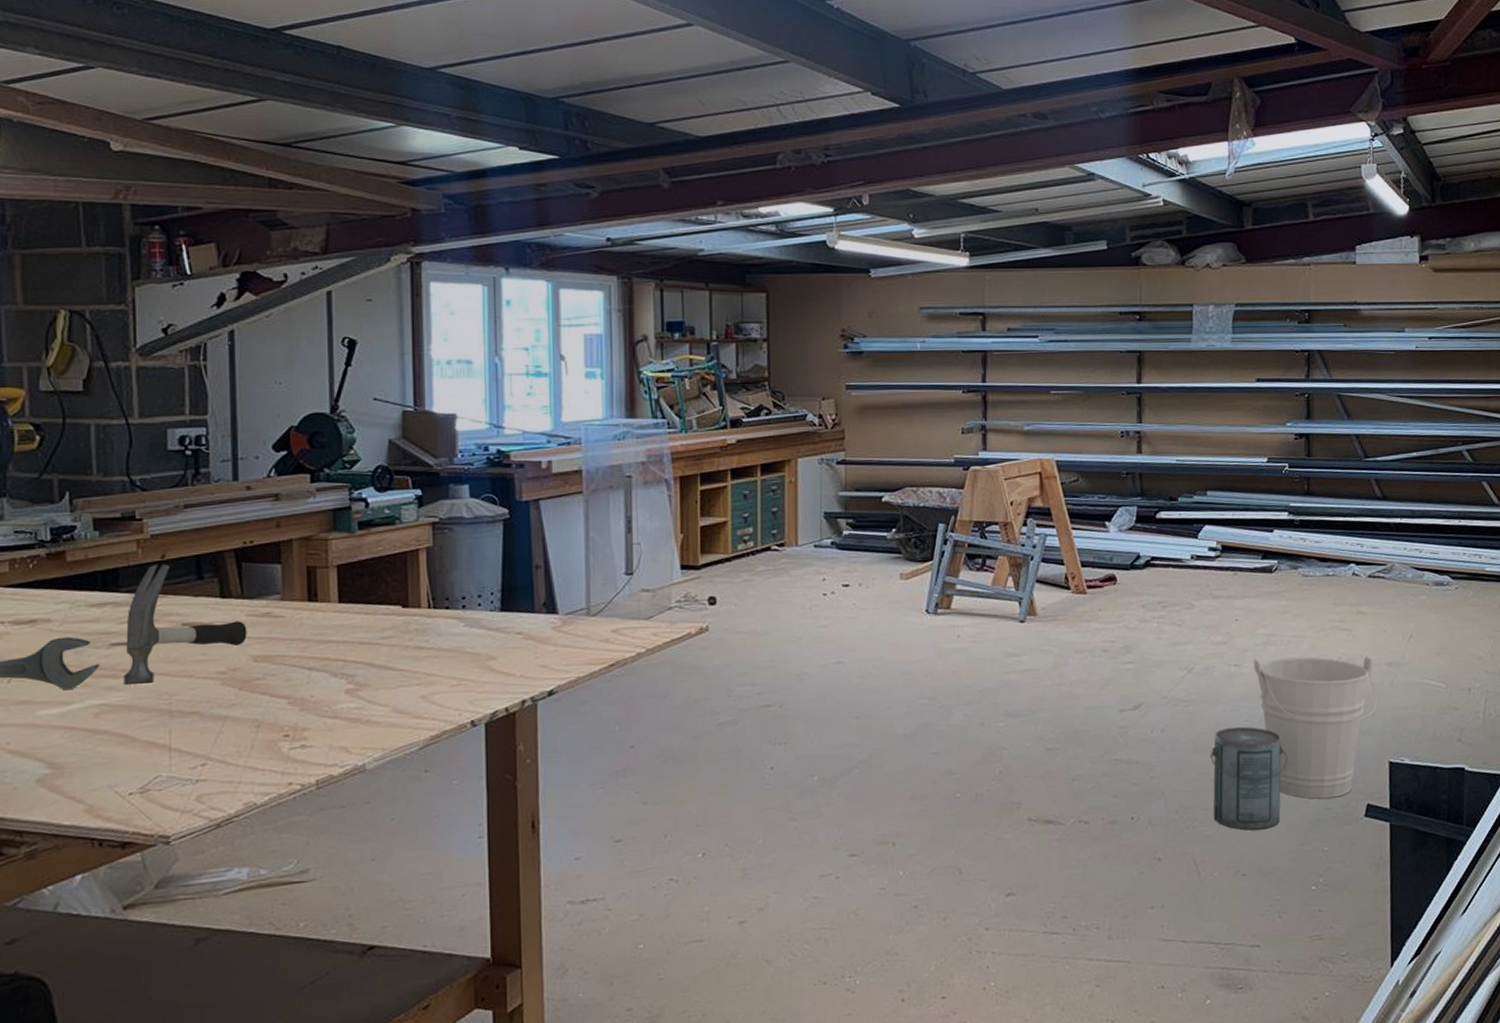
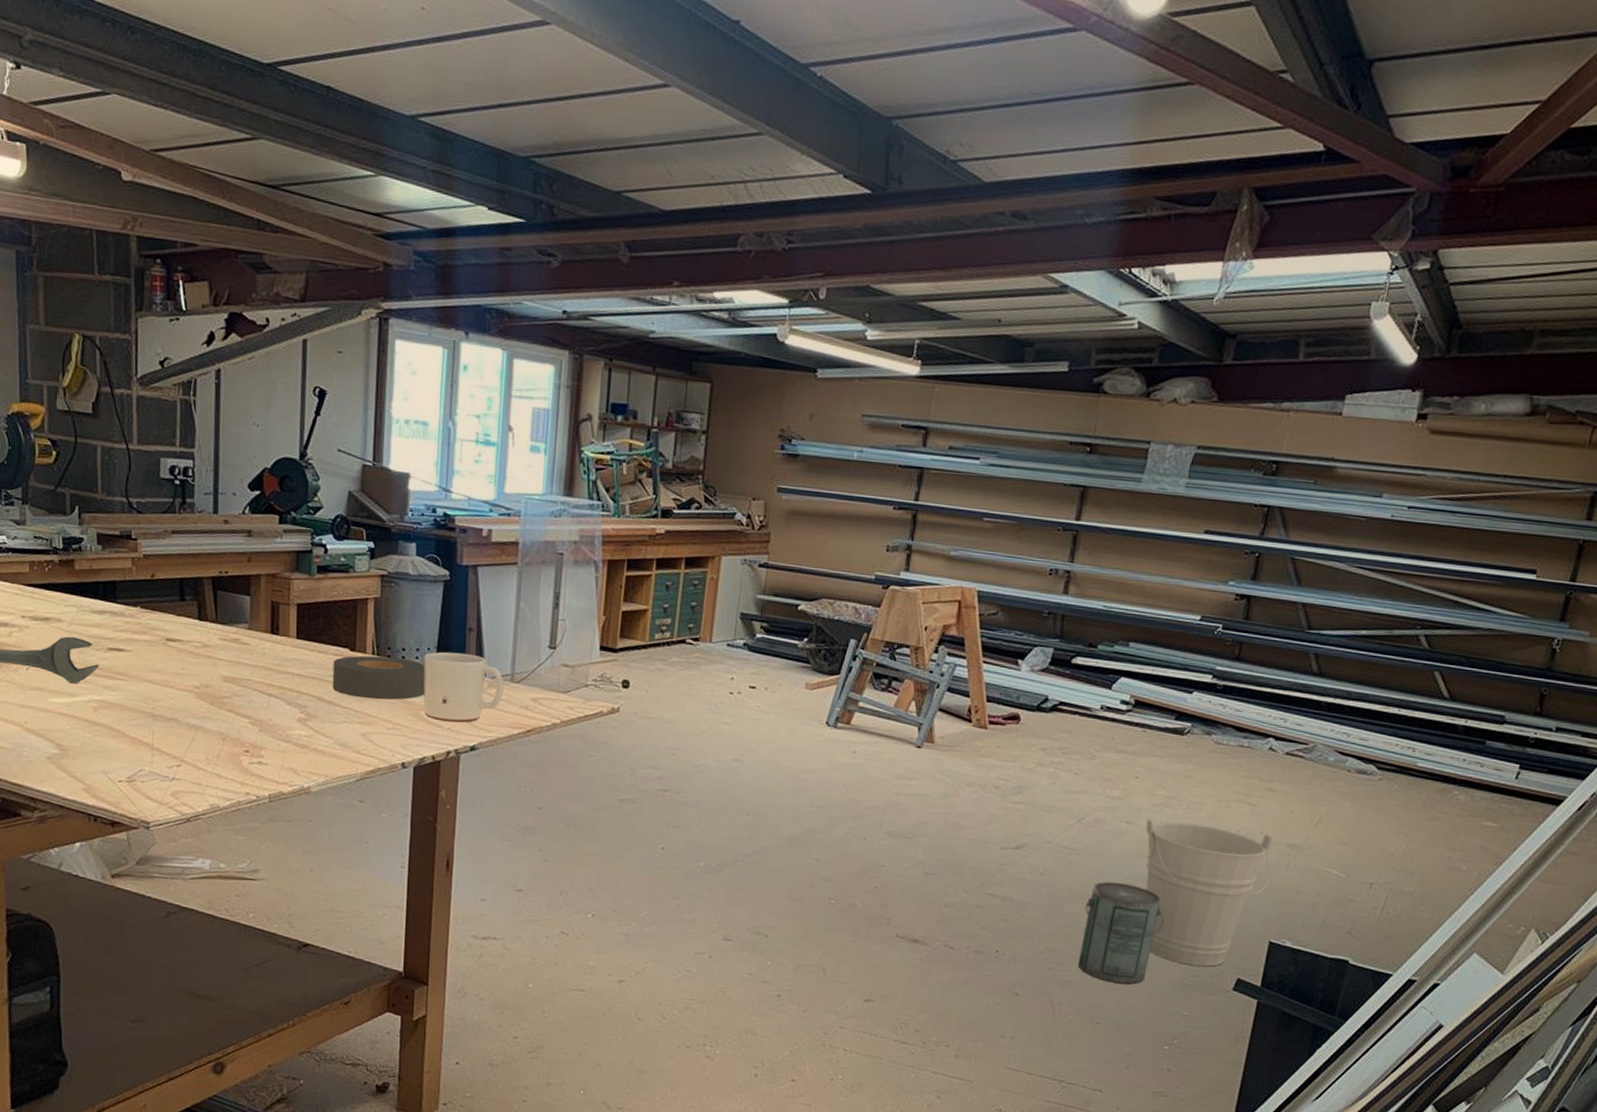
claw hammer: present [123,564,247,686] -> none [117,582,219,689]
adhesive tape: none [383,607,491,657] -> present [332,655,425,700]
mug: none [487,592,580,669] -> present [423,651,504,723]

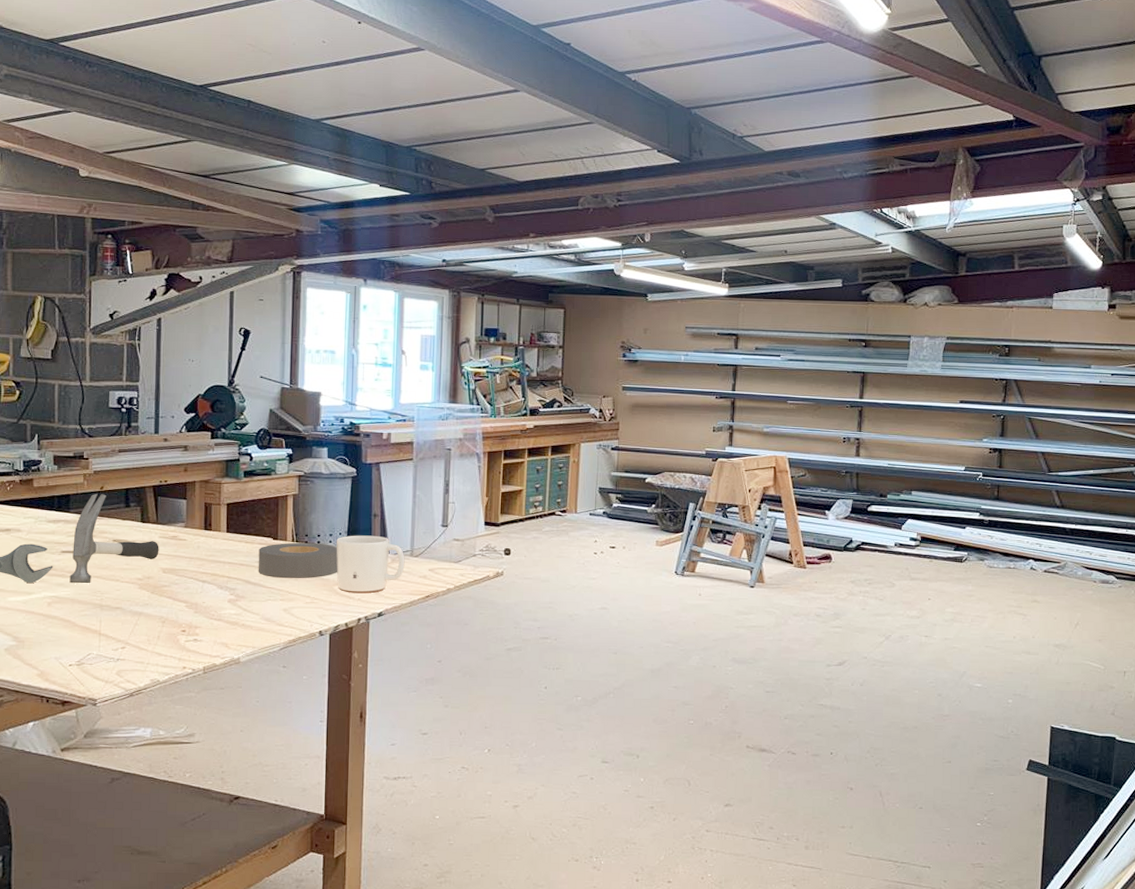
claw hammer: none [117,582,219,689] -> present [69,494,159,584]
paint can: present [1078,881,1165,985] -> none [898,686,965,772]
bucket: present [1146,818,1272,967] -> none [941,632,1044,752]

